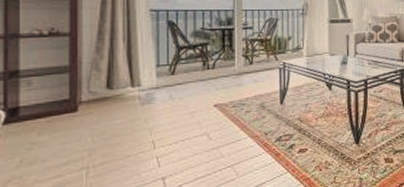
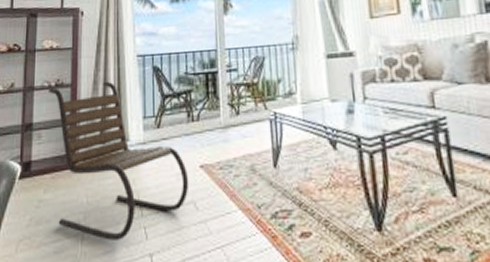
lounge chair: none [40,32,203,171] -> present [49,81,189,240]

